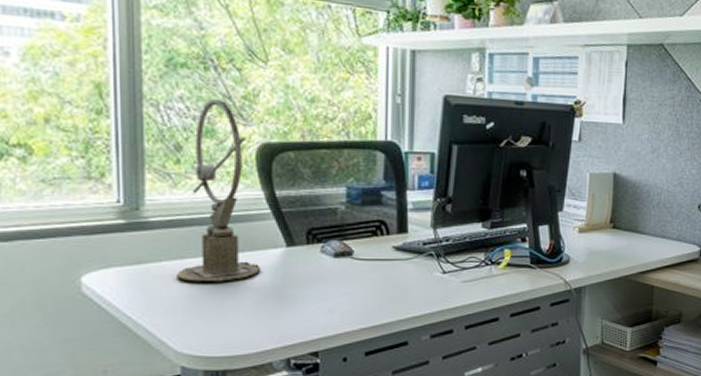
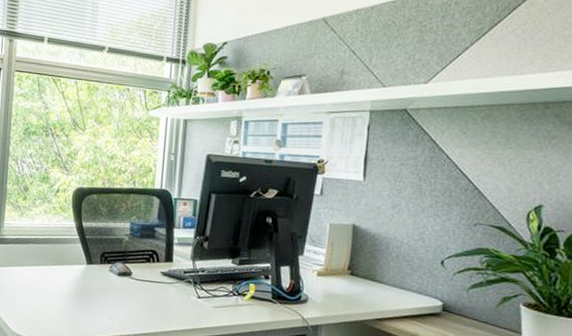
sundial: present [177,100,261,282] -> none [17,156,69,286]

